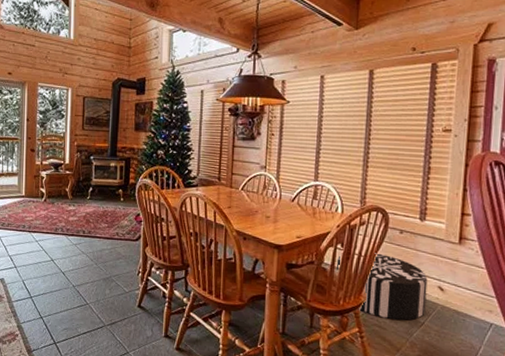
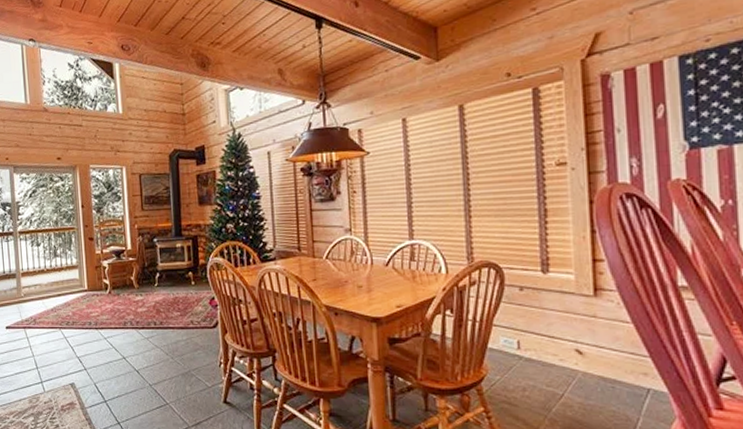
pouf: present [337,253,428,321] -> none [448,316,563,393]

